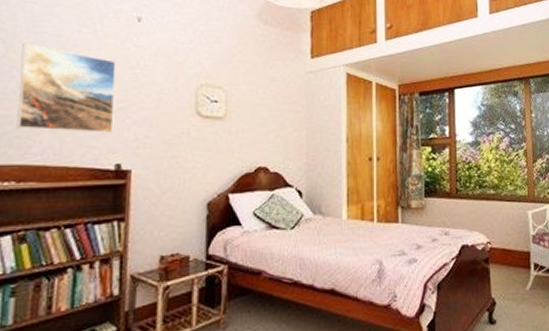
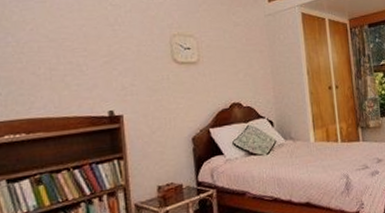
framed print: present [16,43,116,133] -> none [13,11,103,88]

